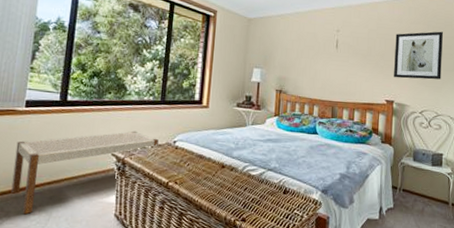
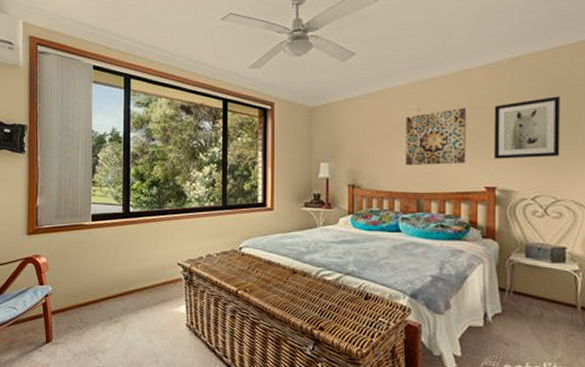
bench: present [11,130,158,215] -> none [88,239,223,326]
wall art: none [325,32,374,79] -> present [406,107,466,165]

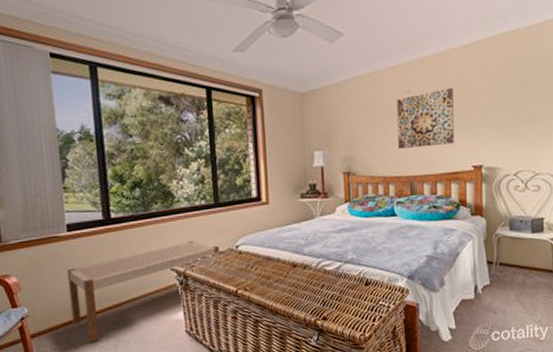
bench: none [88,239,223,326] -> present [67,240,219,343]
wall art: present [494,96,560,159] -> none [479,73,538,138]

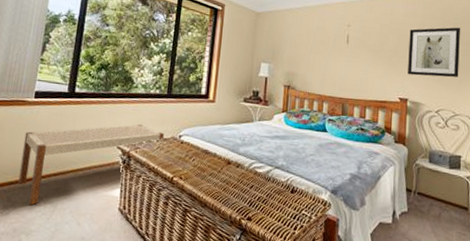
wall art: present [397,87,455,149] -> none [335,28,387,76]
wall art: none [479,73,538,138] -> present [408,27,460,77]

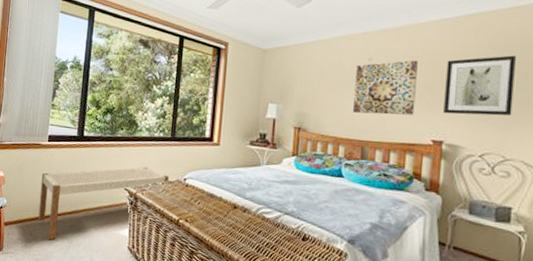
wall art: none [335,28,387,76] -> present [353,60,418,115]

